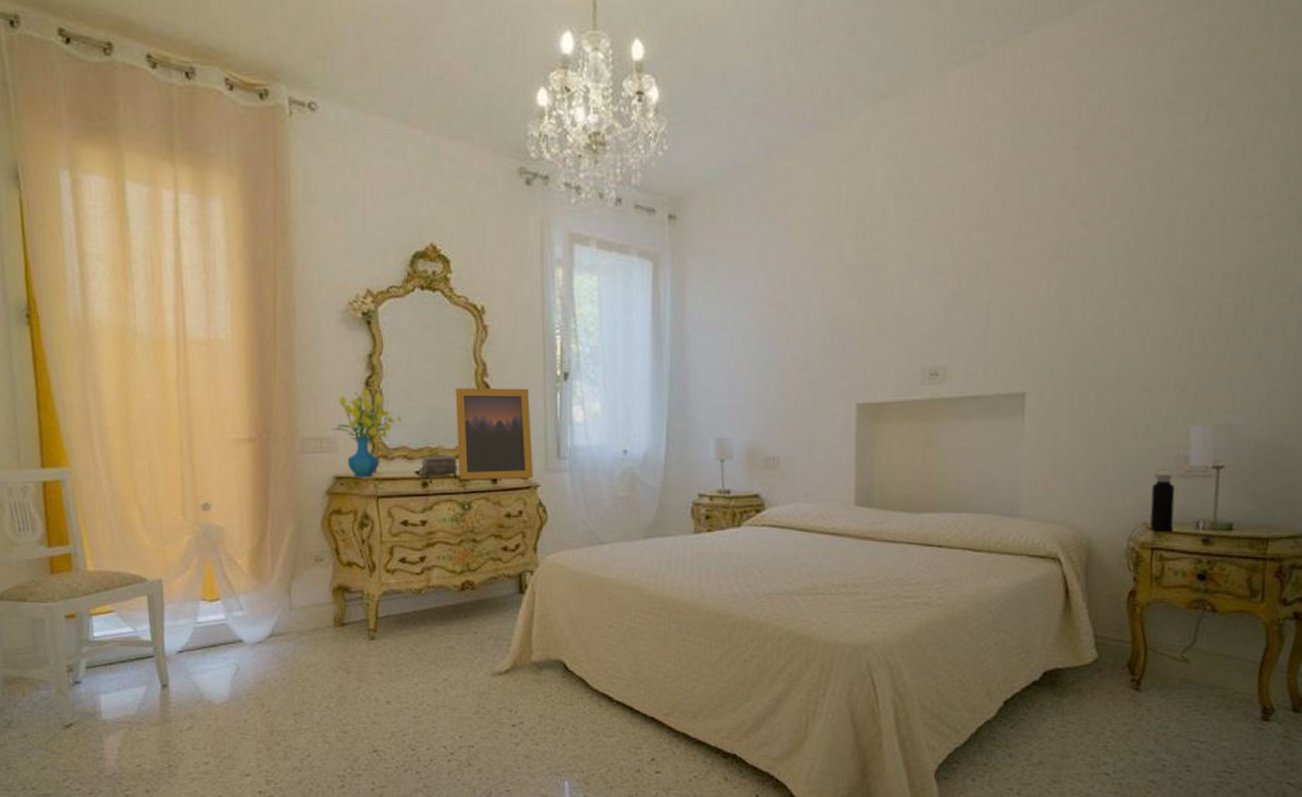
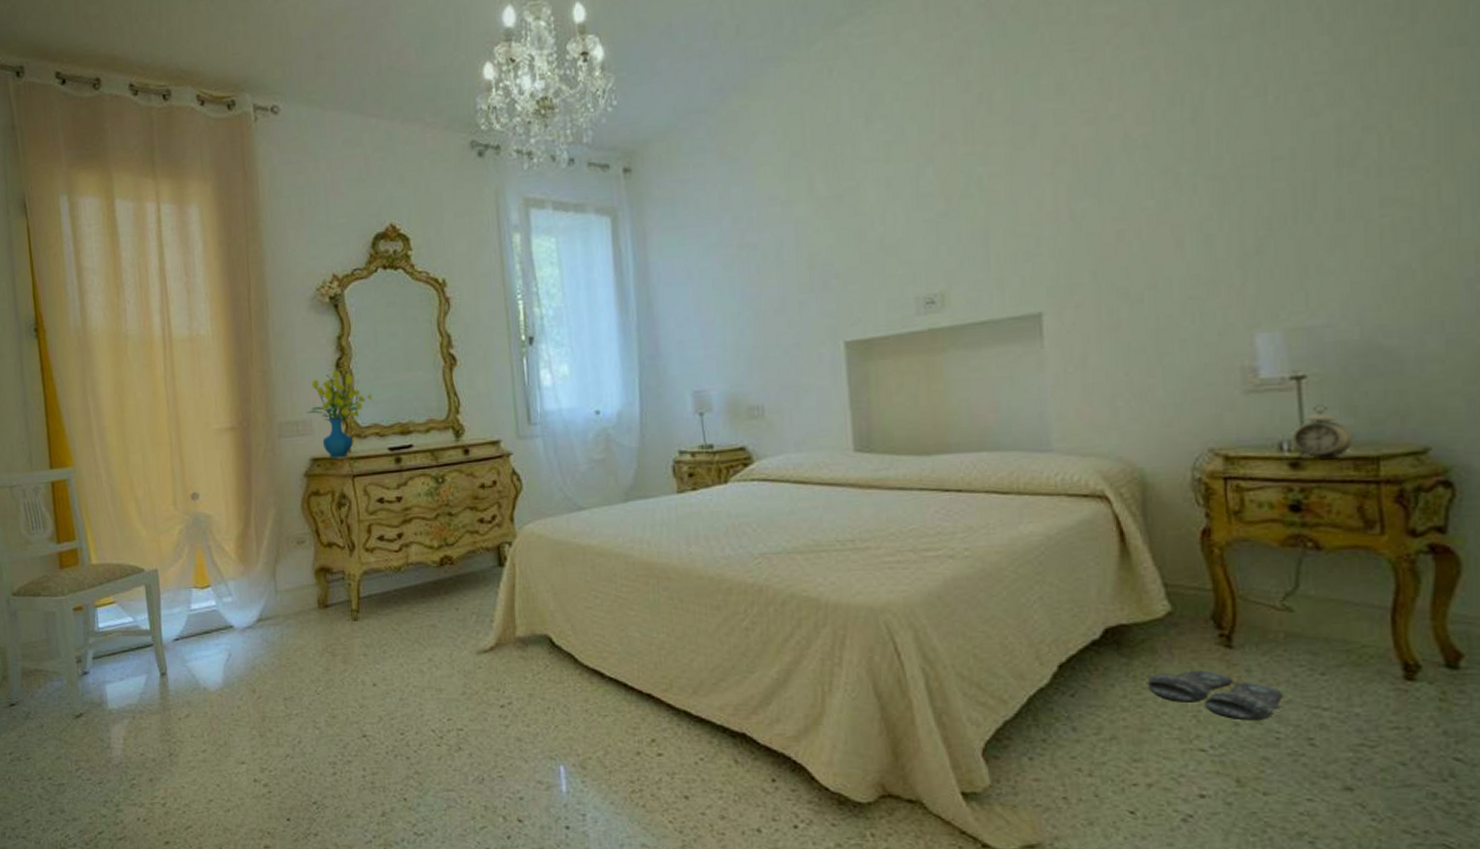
jewelry box: present [417,456,457,483] -> none [390,430,430,458]
picture frame: present [455,387,533,481] -> none [422,356,505,454]
slippers: none [1072,708,1173,750] -> present [1147,670,1283,719]
water bottle: present [1150,468,1175,532] -> none [1215,383,1249,458]
alarm clock: none [1206,490,1252,538] -> present [1291,403,1353,459]

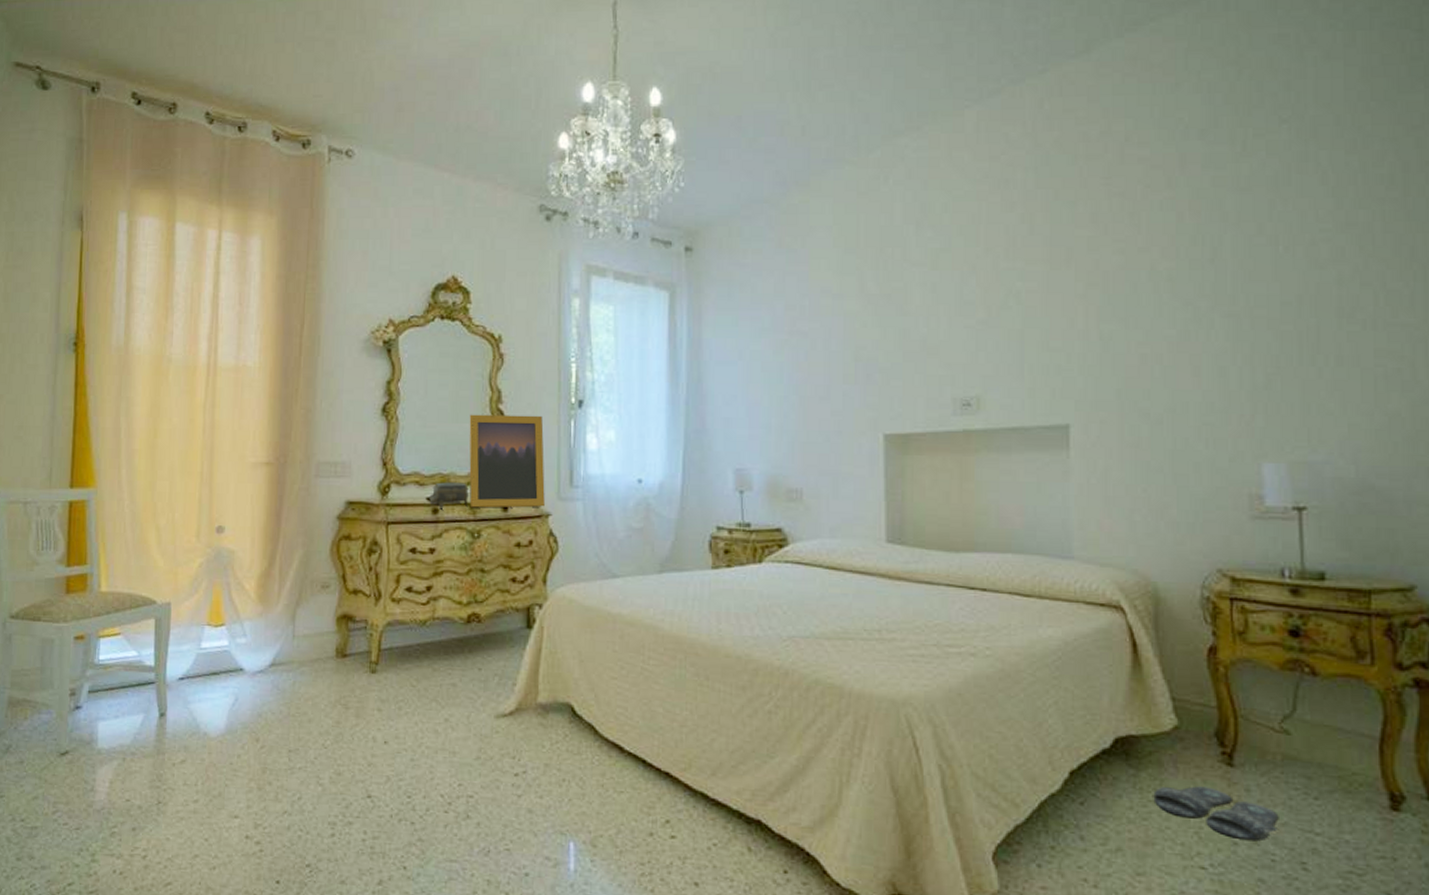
bouquet: present [306,368,372,459] -> none [346,413,415,504]
jewelry box: none [390,430,430,458] -> present [428,482,469,510]
picture frame: none [422,356,505,454] -> present [469,414,545,508]
alarm clock: present [1291,403,1353,459] -> none [1292,535,1348,590]

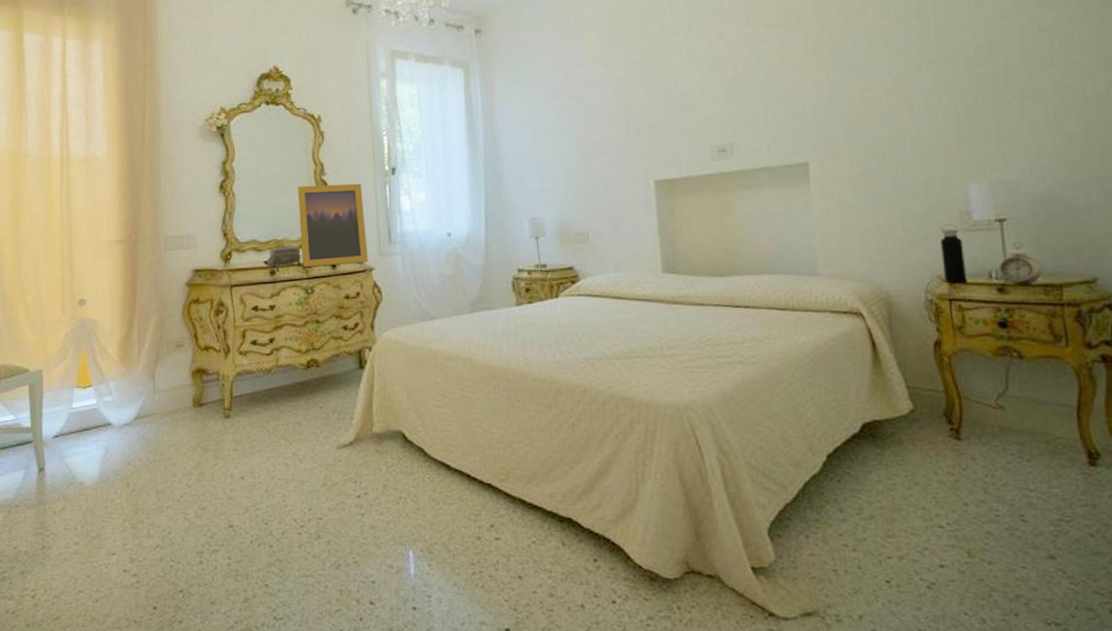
slippers: present [1153,786,1279,840] -> none [897,458,1001,500]
water bottle: none [1224,508,1254,580] -> present [940,223,967,284]
alarm clock: none [1292,535,1348,590] -> present [997,241,1043,286]

